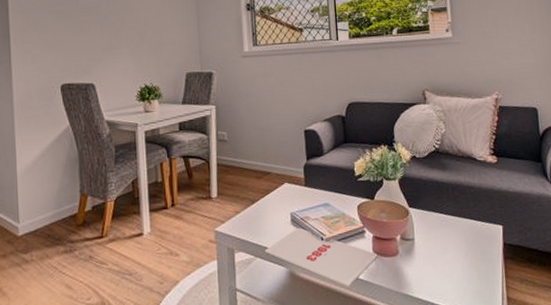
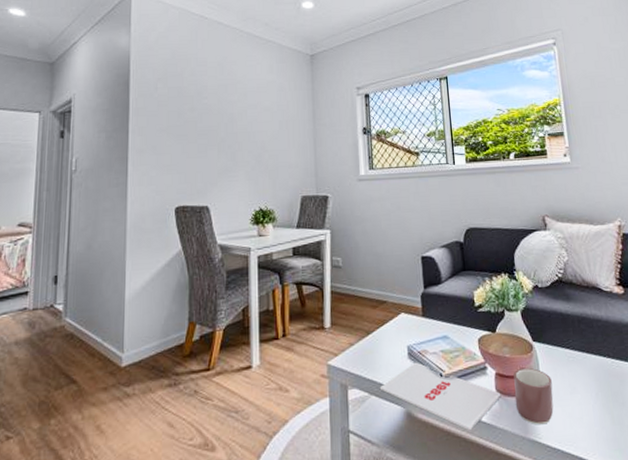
mug: none [390,231,426,281] -> present [513,367,554,425]

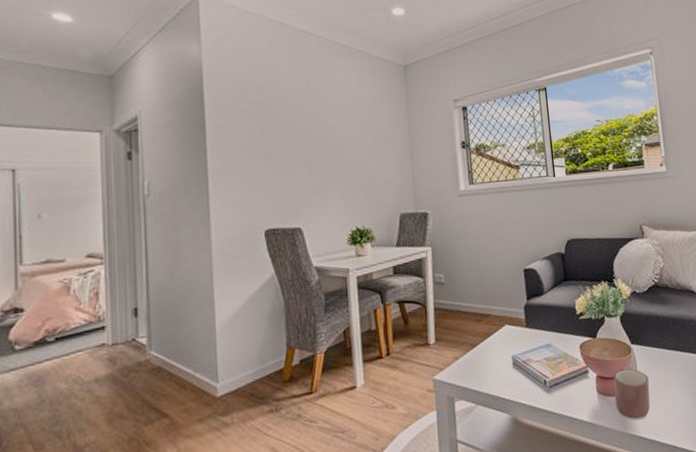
magazine: present [379,362,501,431] -> none [485,370,602,431]

